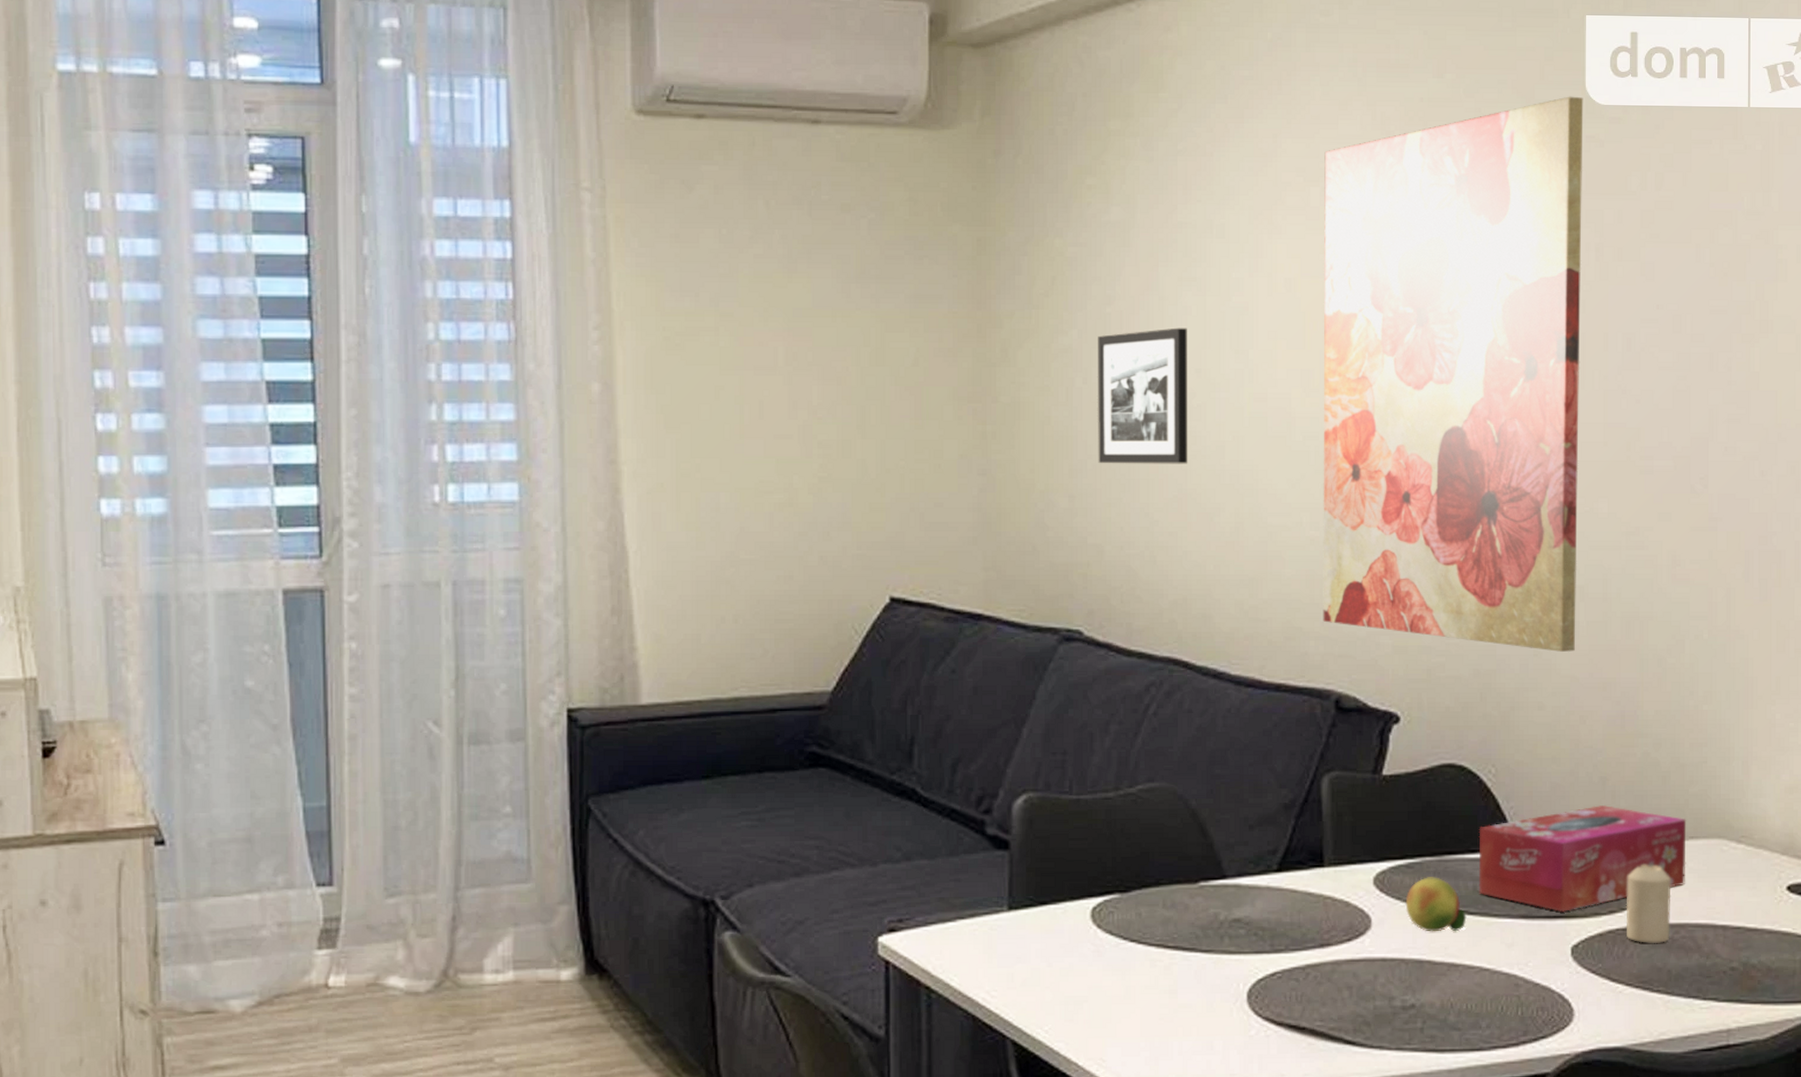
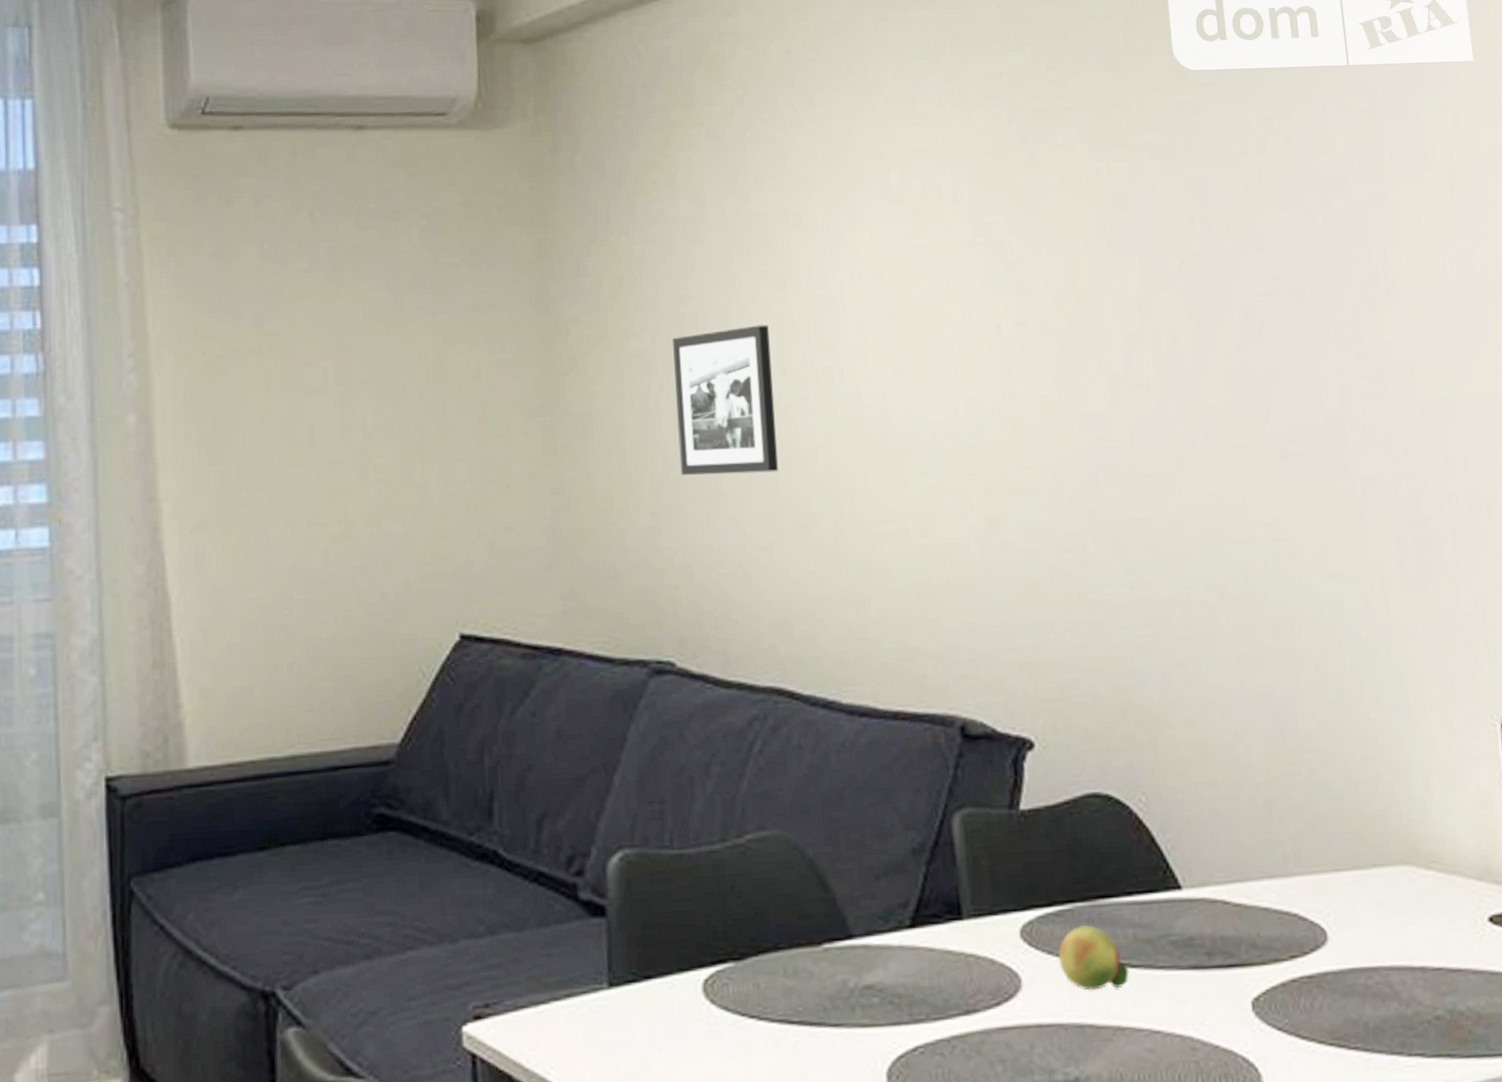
wall art: present [1323,96,1584,652] -> none [902,62,1222,660]
tissue box: present [1478,805,1687,912] -> none [1133,833,1373,959]
candle: present [1626,864,1671,943] -> none [1306,899,1362,992]

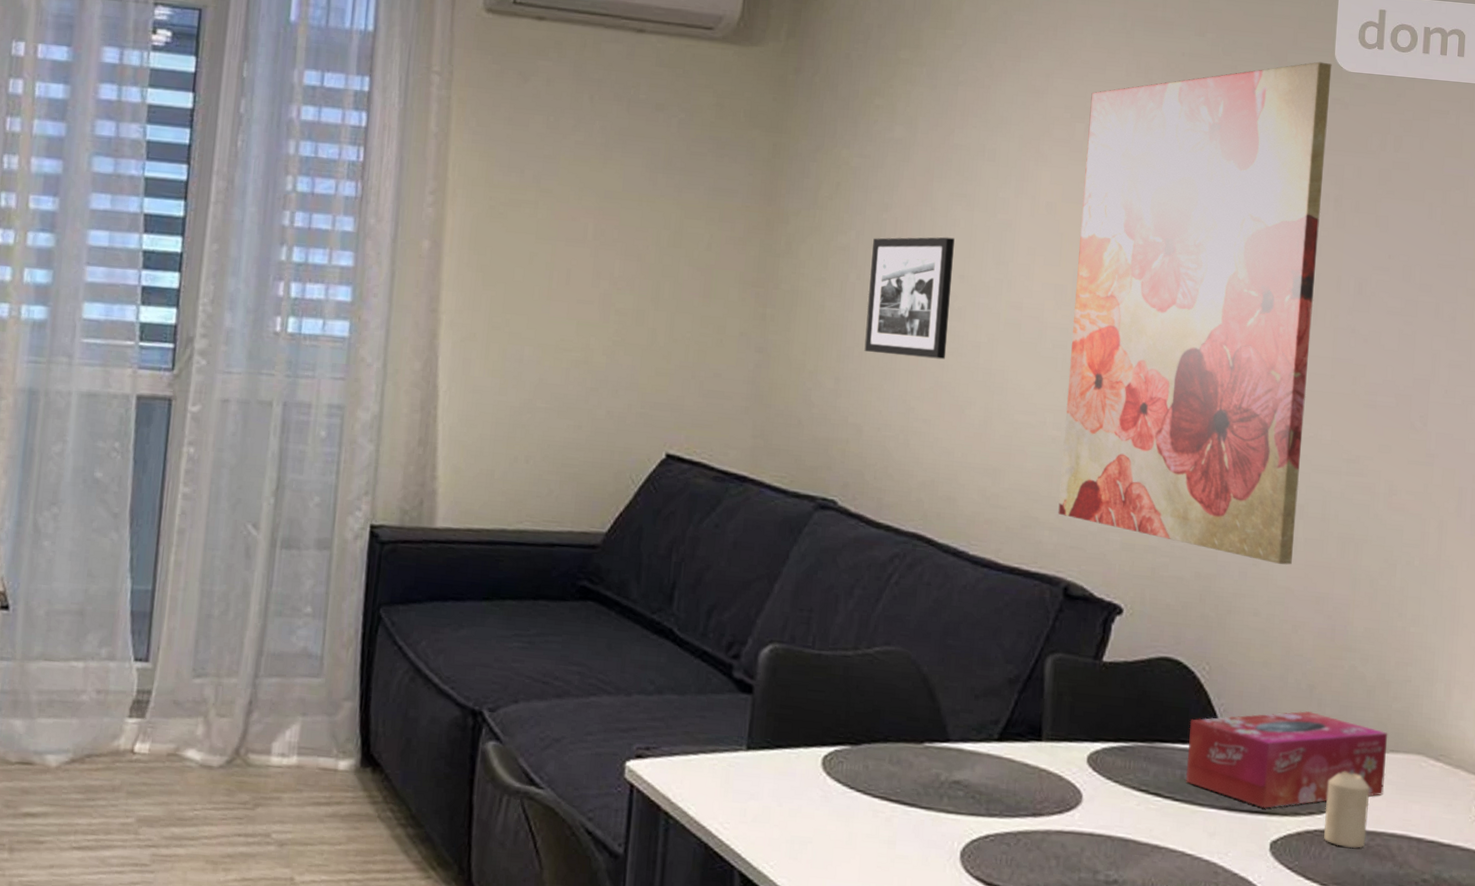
wall art: none [902,62,1222,660] -> present [1058,61,1332,565]
fruit: present [1058,925,1130,991] -> none [1115,761,1173,816]
tissue box: none [1133,833,1373,959] -> present [1185,711,1388,808]
candle: none [1306,899,1362,992] -> present [1324,771,1369,849]

